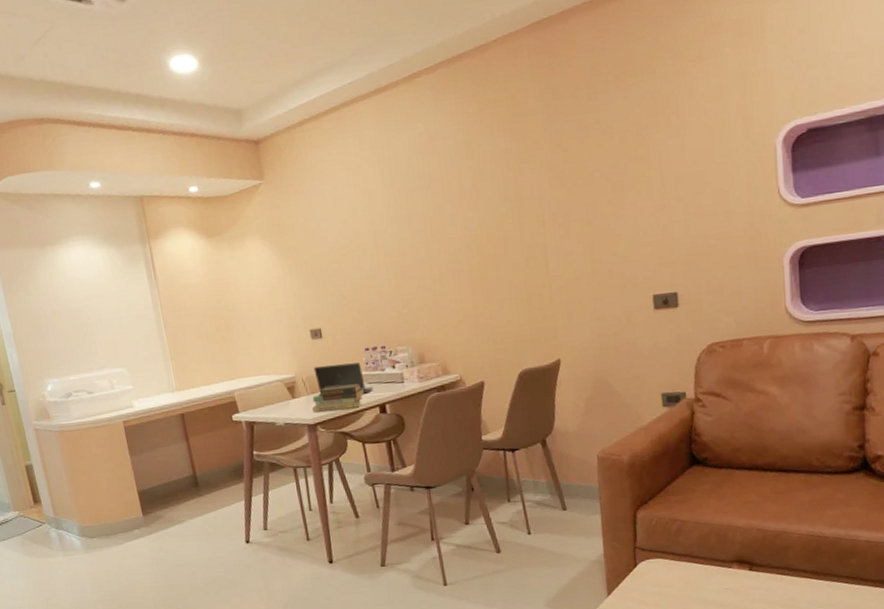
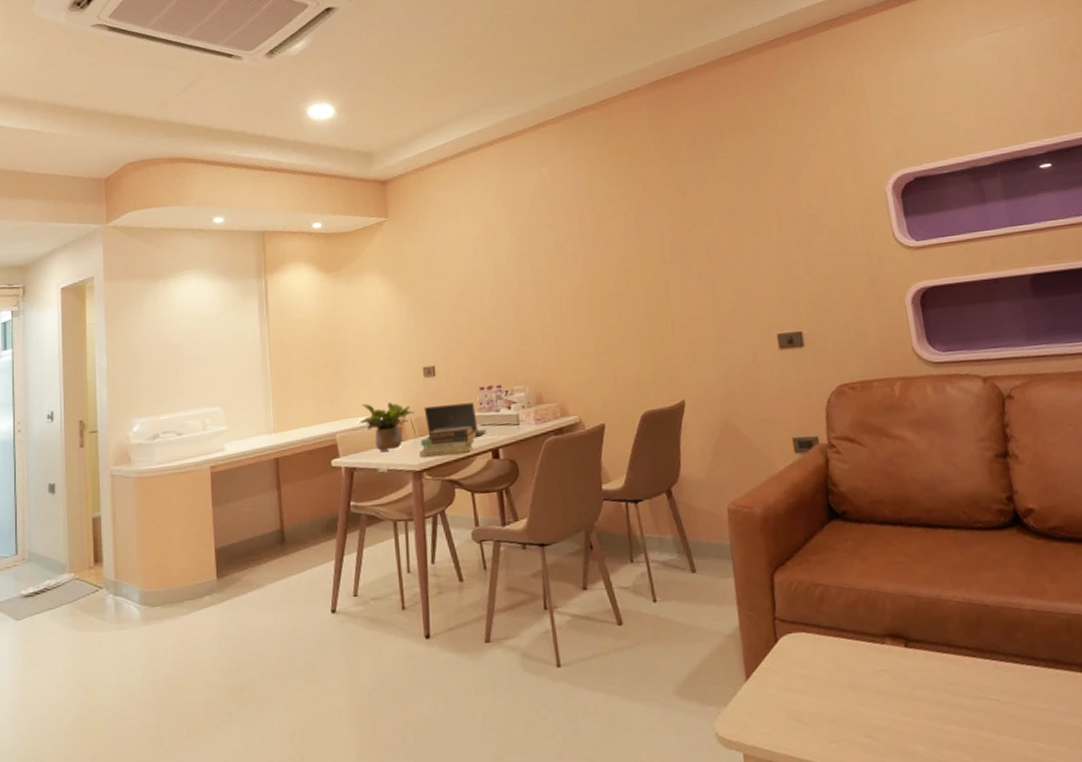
potted plant: none [253,362,305,407] -> present [358,401,414,451]

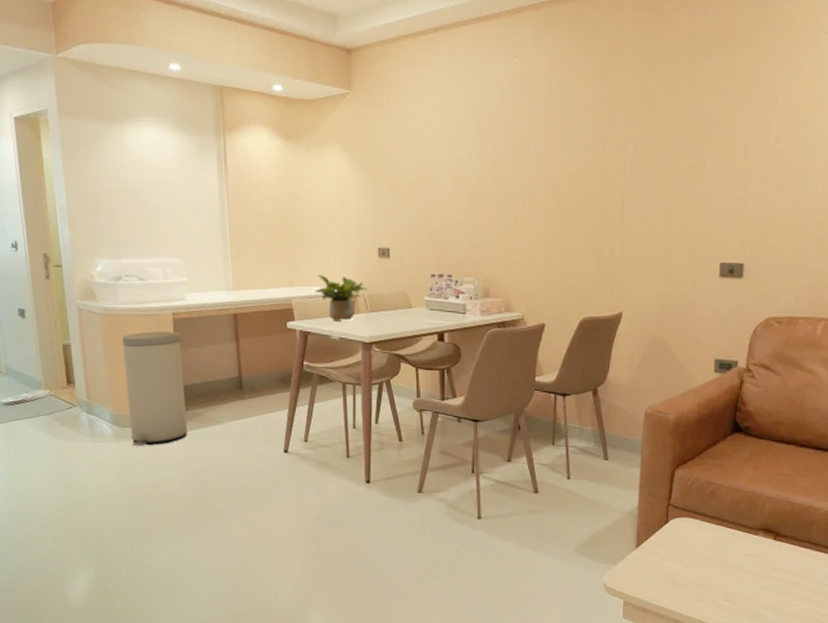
pedal bin: none [156,487,224,629] -> present [121,331,188,447]
books: present [418,426,476,457] -> none [369,307,424,332]
laptop: present [424,402,487,437] -> none [376,286,435,319]

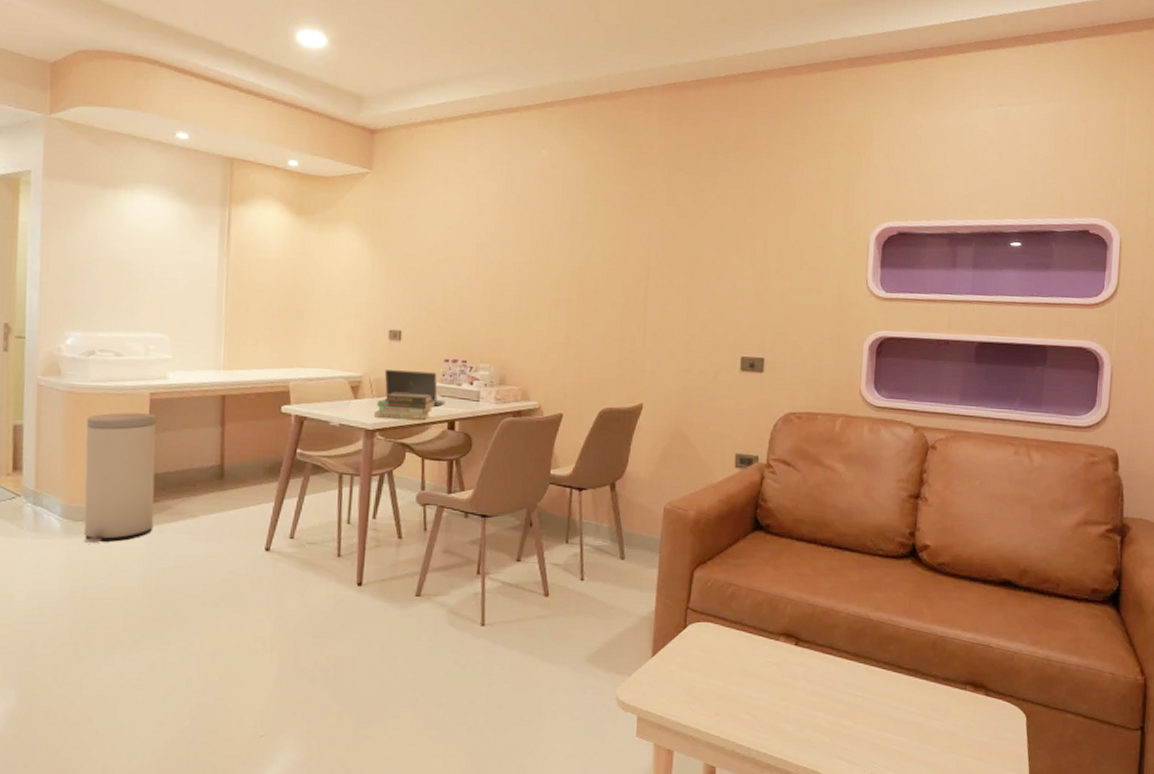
potted plant: present [313,275,367,321] -> none [314,356,374,406]
books: none [369,307,424,332] -> present [373,393,434,420]
laptop: none [376,286,435,319] -> present [384,370,446,406]

